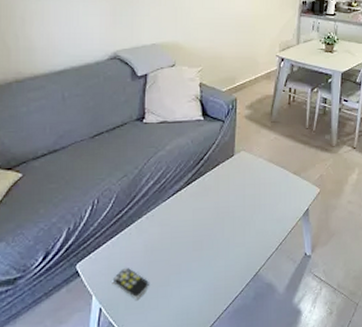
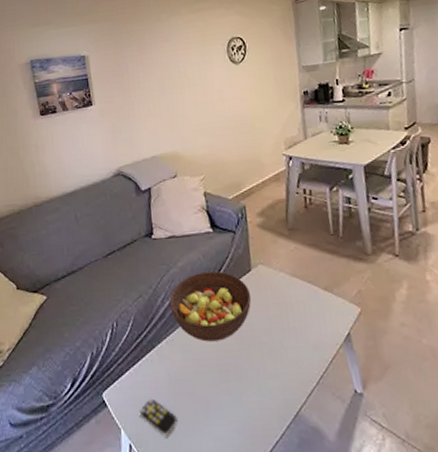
fruit bowl: none [154,154,231,217] -> present [169,271,252,342]

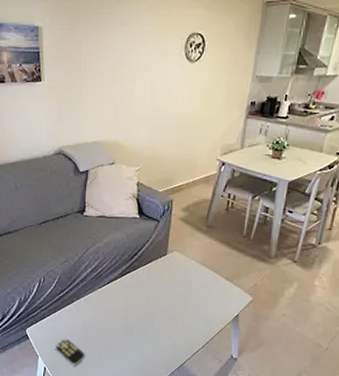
fruit bowl: present [169,271,252,342] -> none [91,249,163,305]

